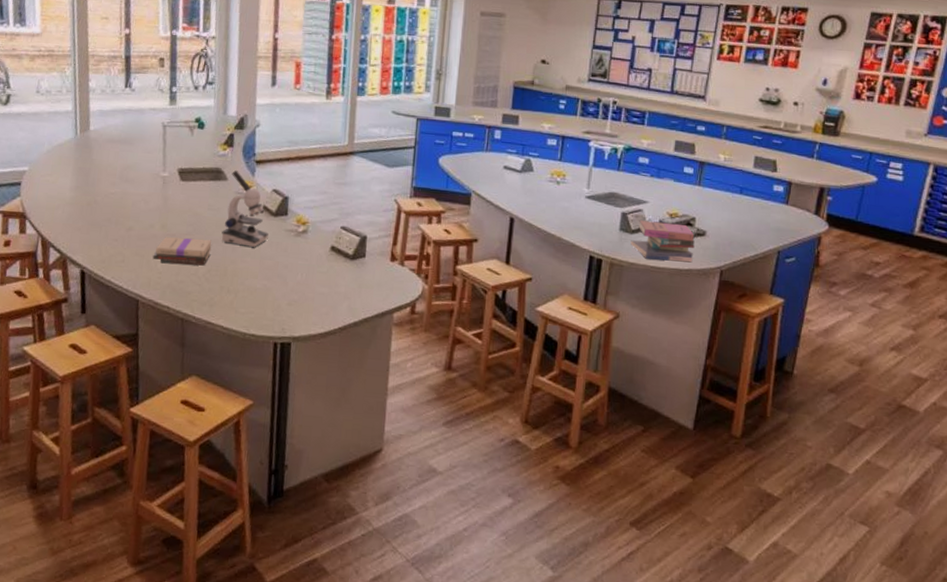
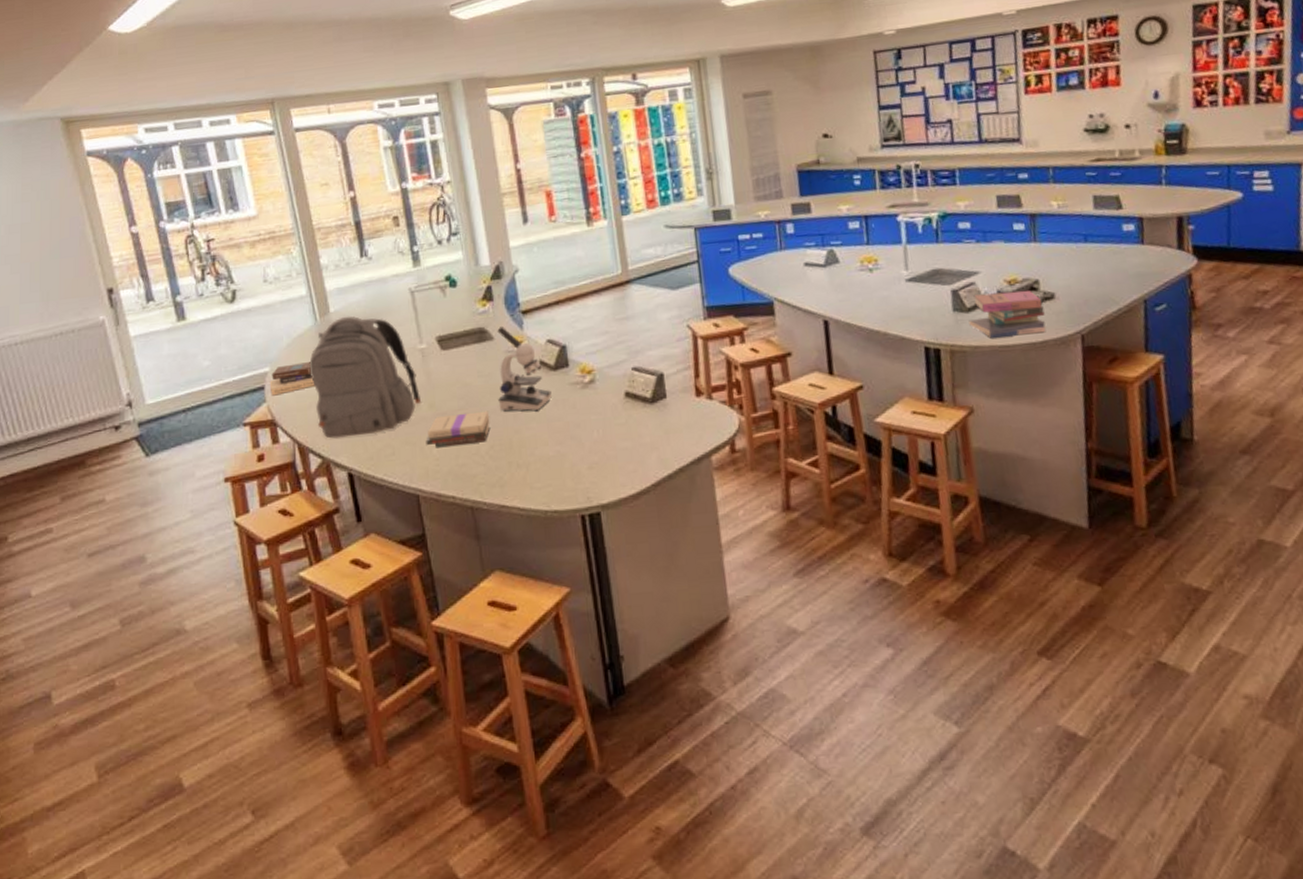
books: none [26,168,66,193] -> present [269,362,315,396]
backpack: none [62,136,156,242] -> present [309,316,422,439]

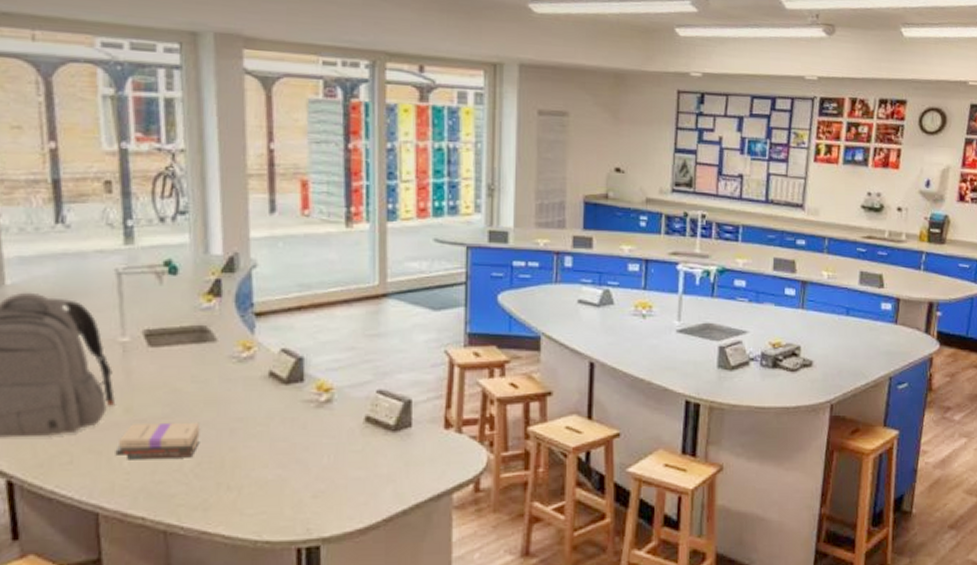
microscope: present [497,326,552,412] -> none [213,328,279,428]
books: present [969,289,1046,338] -> none [731,354,801,399]

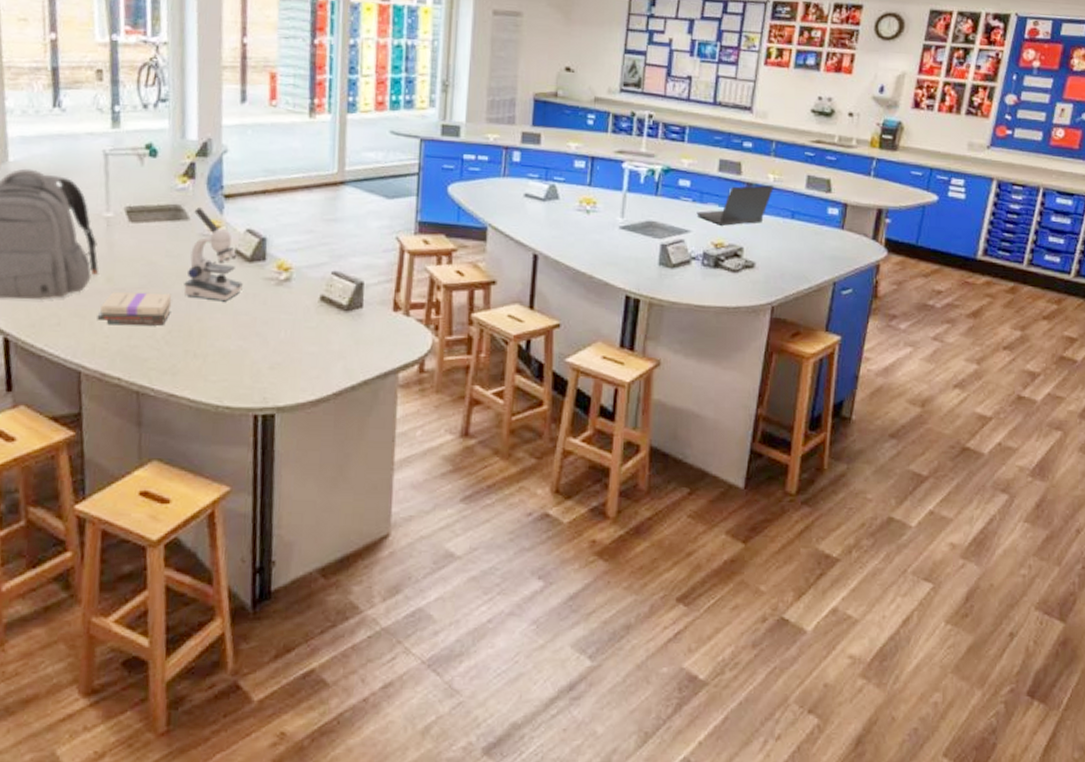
microscope: none [213,328,279,428] -> present [184,207,243,302]
laptop computer: none [753,282,828,325] -> present [696,185,774,226]

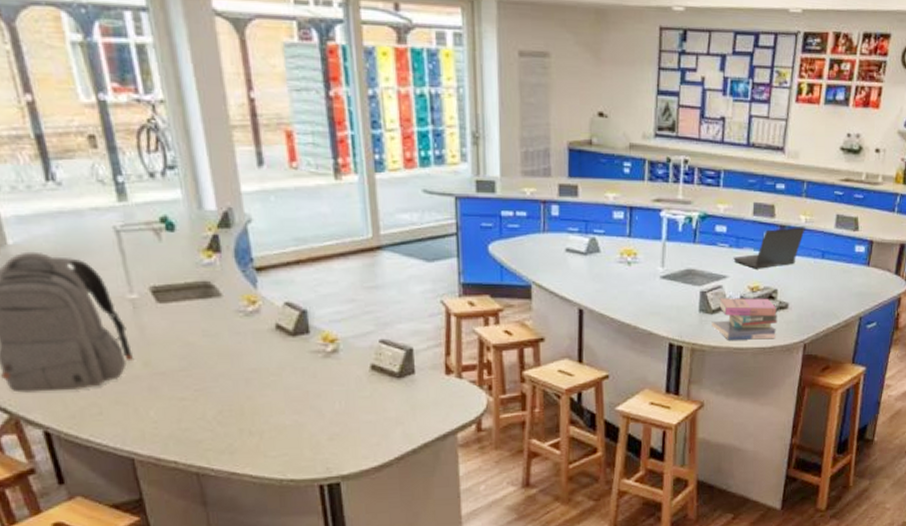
books: present [97,292,172,326] -> none [140,373,218,410]
microscope: present [184,207,243,302] -> none [226,283,290,378]
books: none [671,252,743,299] -> present [711,298,777,340]

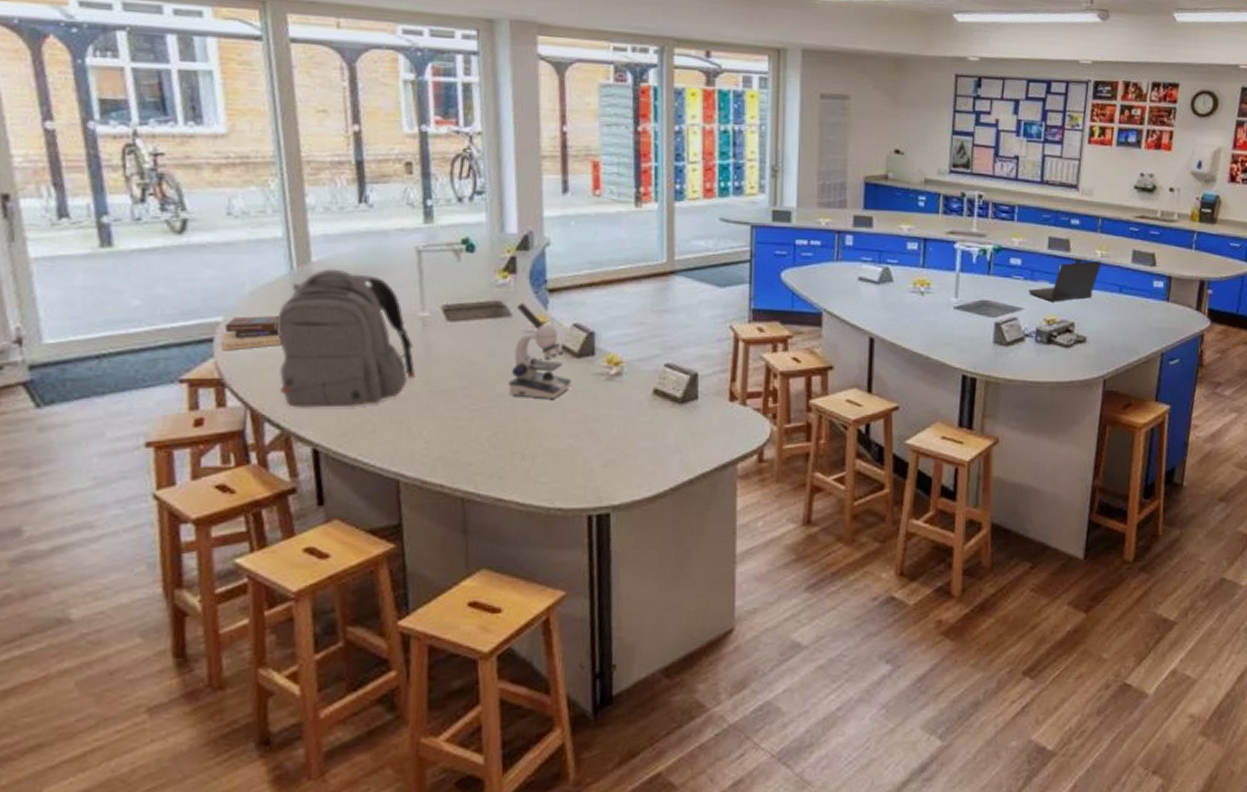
microscope: none [226,283,290,378] -> present [508,303,571,400]
books: present [711,298,777,340] -> none [1006,330,1075,374]

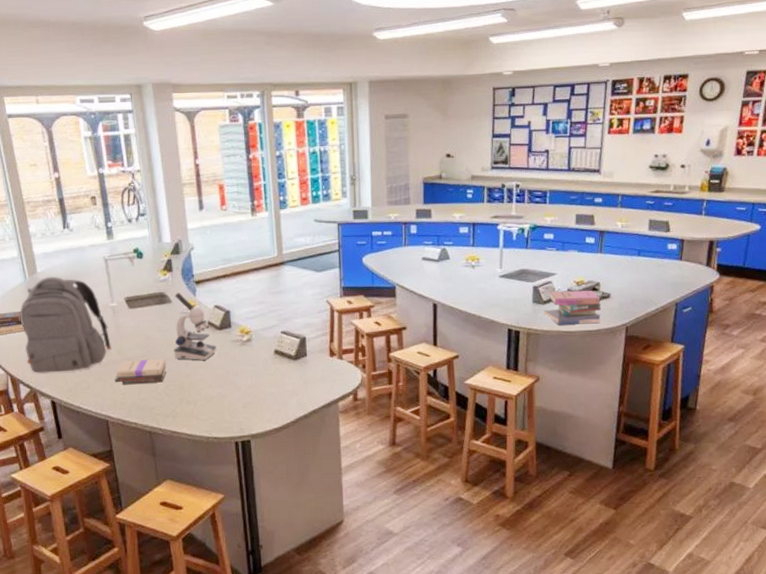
books: none [415,394,496,430] -> present [114,358,167,385]
books: none [1006,330,1075,374] -> present [543,290,601,325]
laptop computer: present [1028,261,1102,302] -> none [560,231,622,267]

